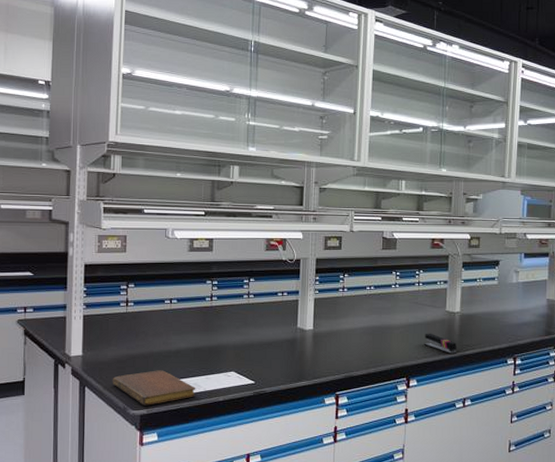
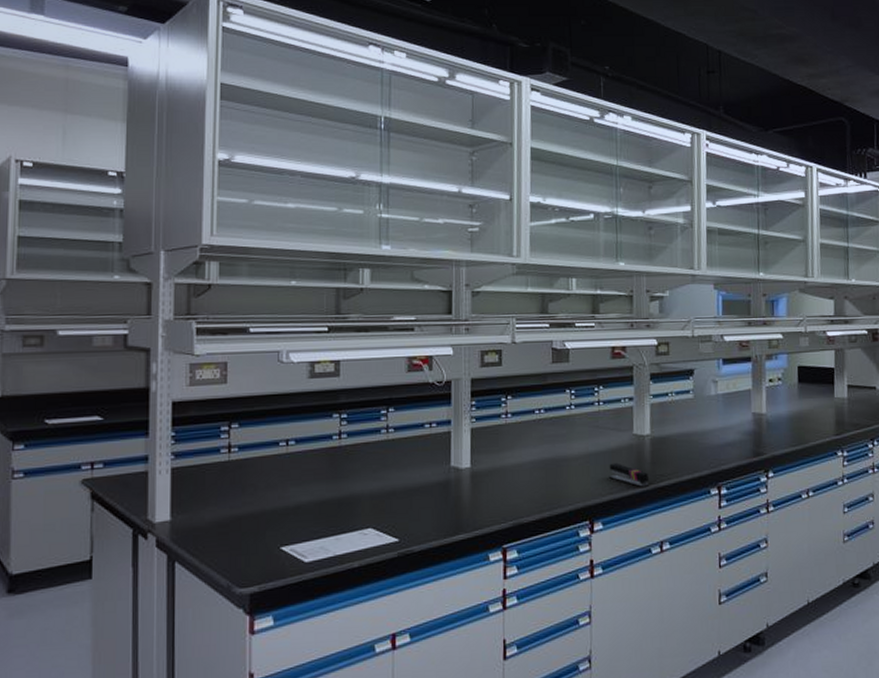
notebook: present [112,370,196,406] -> none [211,533,323,581]

